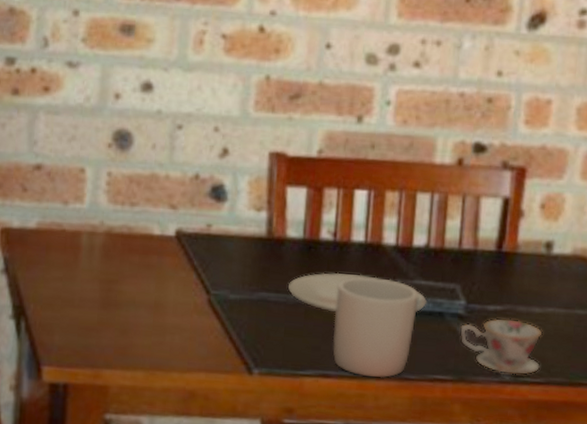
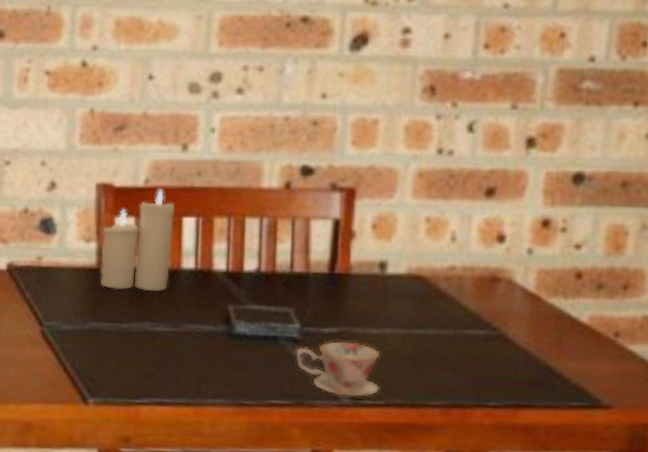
candle: none [269,160,347,264] -> present [100,189,175,292]
plate: present [288,272,427,313] -> none [120,300,260,340]
mug: present [332,277,419,378] -> none [166,303,252,405]

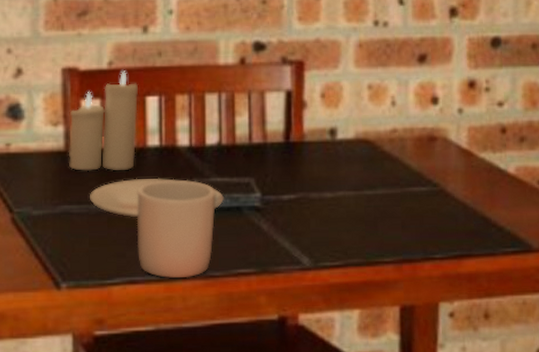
plate: none [120,300,260,340] -> present [90,177,224,218]
mug: none [166,303,252,405] -> present [136,179,216,278]
teacup: present [295,341,381,397] -> none [258,207,337,260]

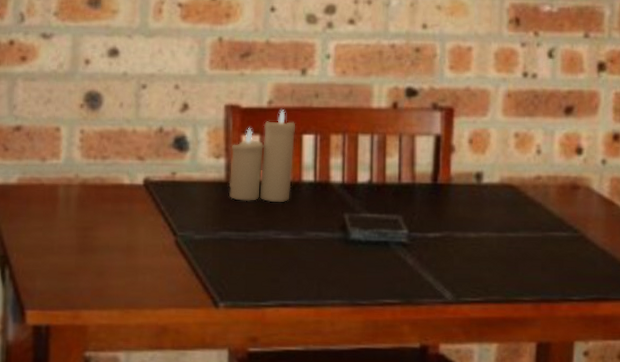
plate: present [90,177,224,218] -> none [248,210,373,247]
mug: present [136,179,216,278] -> none [290,213,365,305]

